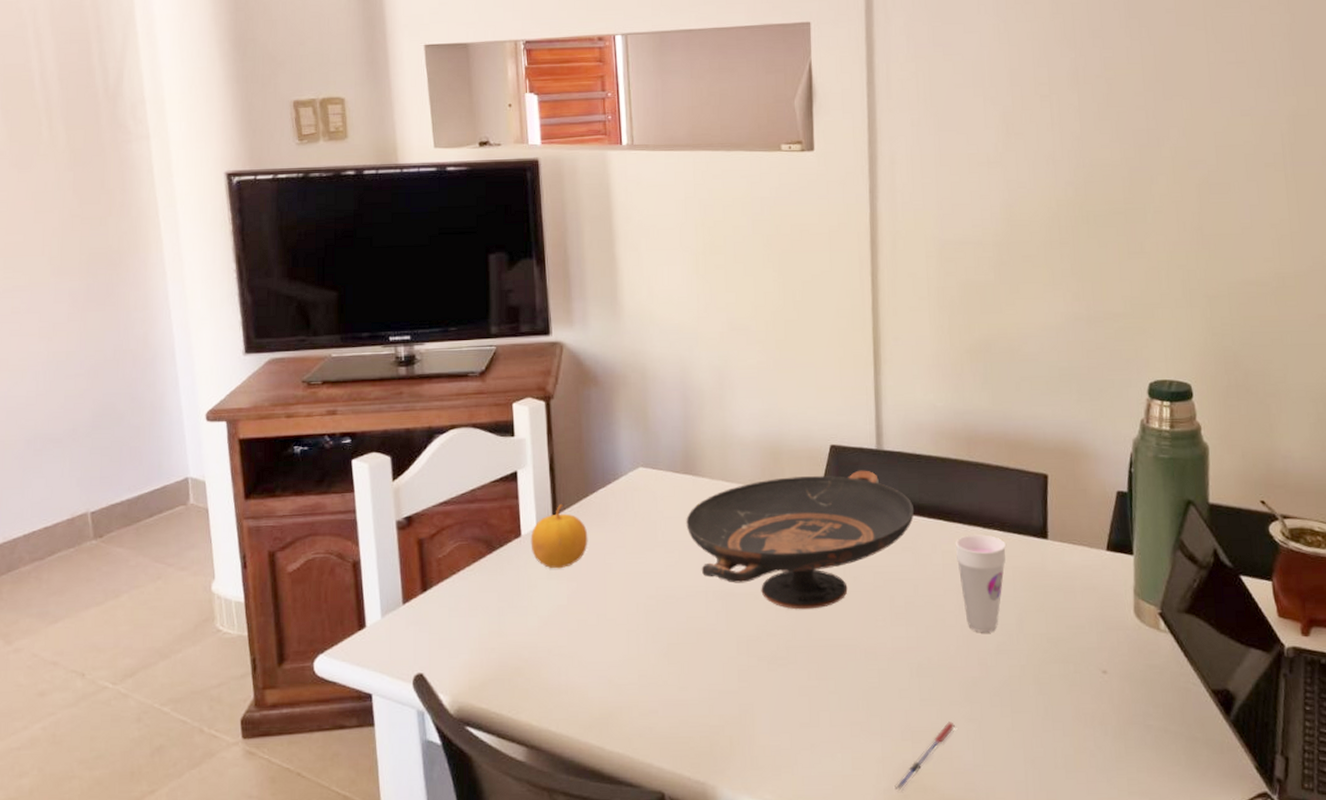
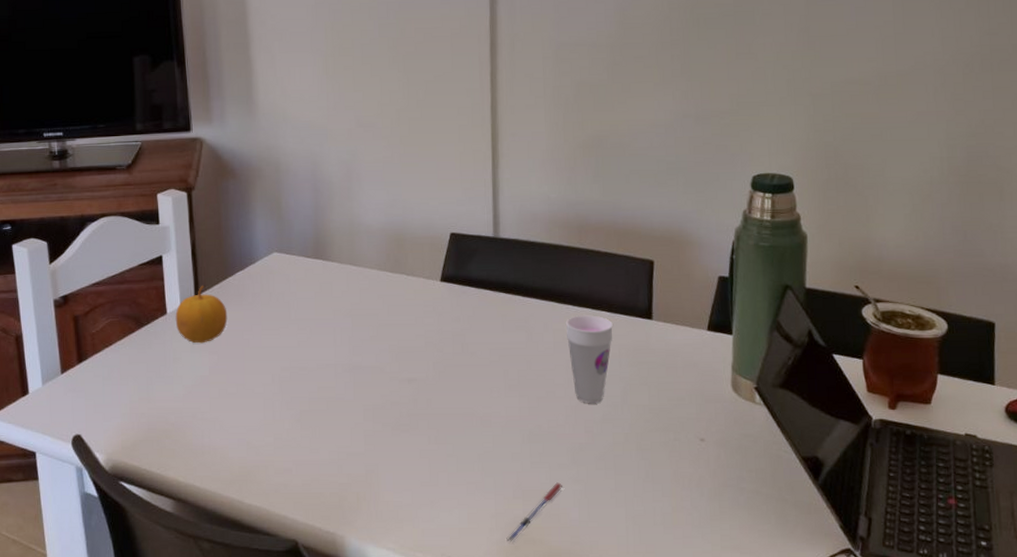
decorative bowl: present [686,470,915,610] -> none [317,256,528,382]

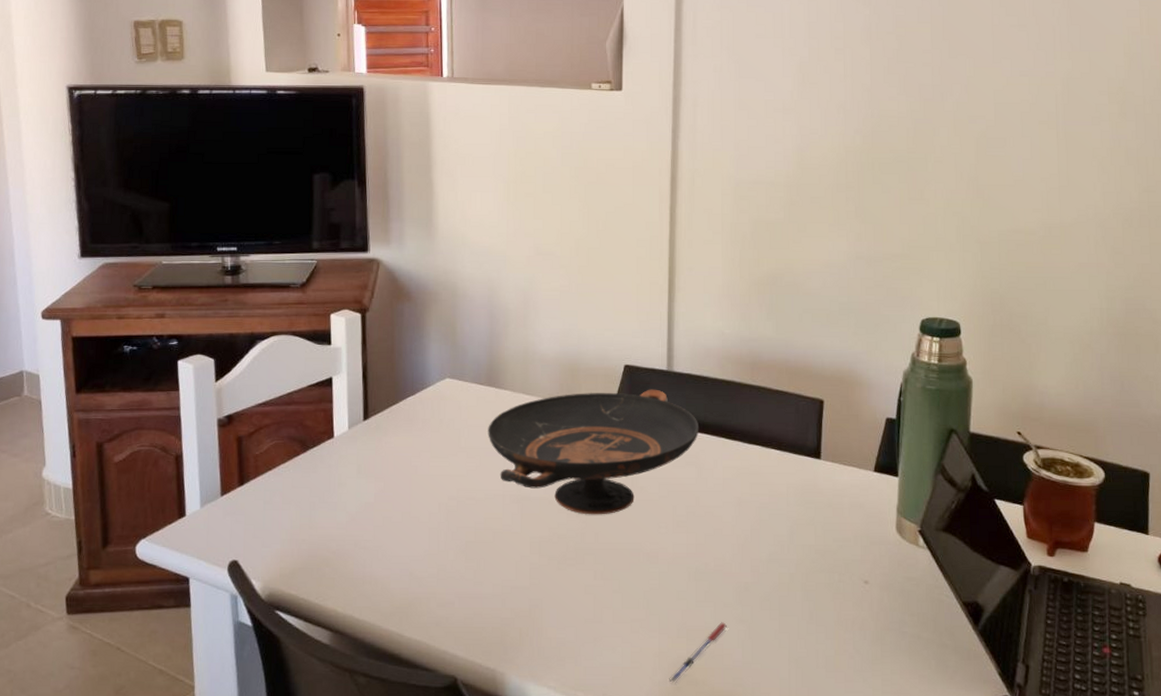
fruit: present [175,285,228,344] -> none [342,409,396,469]
decorative bowl: none [317,256,528,382] -> present [488,389,700,515]
cup: present [565,315,614,403] -> none [735,452,783,542]

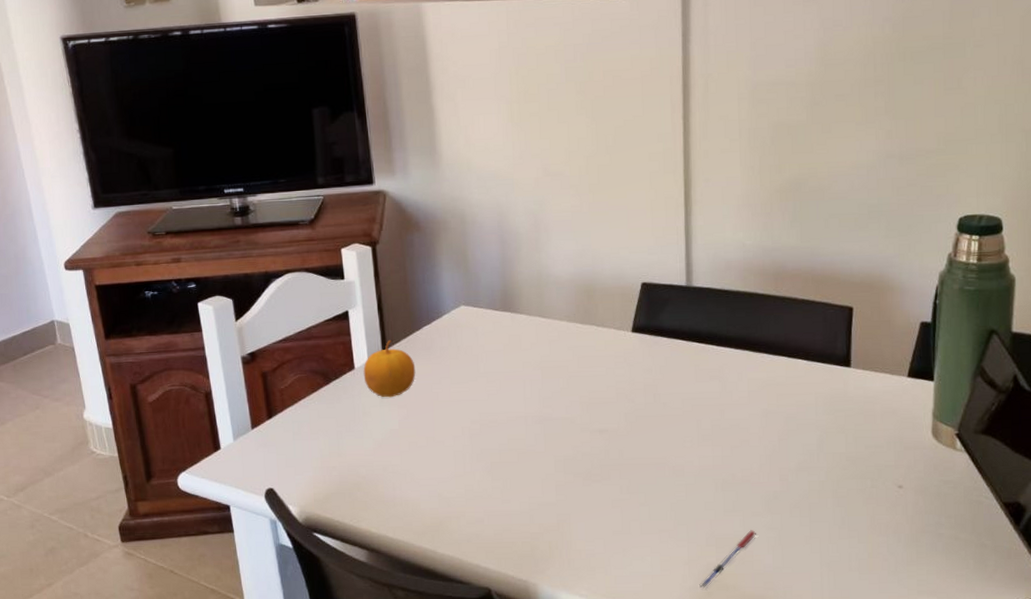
fruit: none [342,409,396,469] -> present [363,339,416,398]
decorative bowl: present [488,389,700,515] -> none [506,305,722,432]

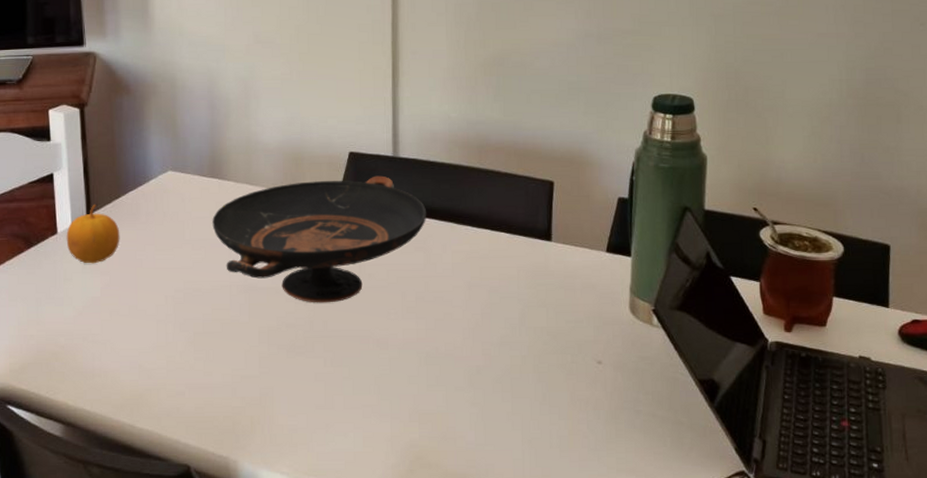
decorative bowl: none [506,305,722,432] -> present [212,175,427,303]
pen: present [699,530,756,589] -> none [402,405,459,466]

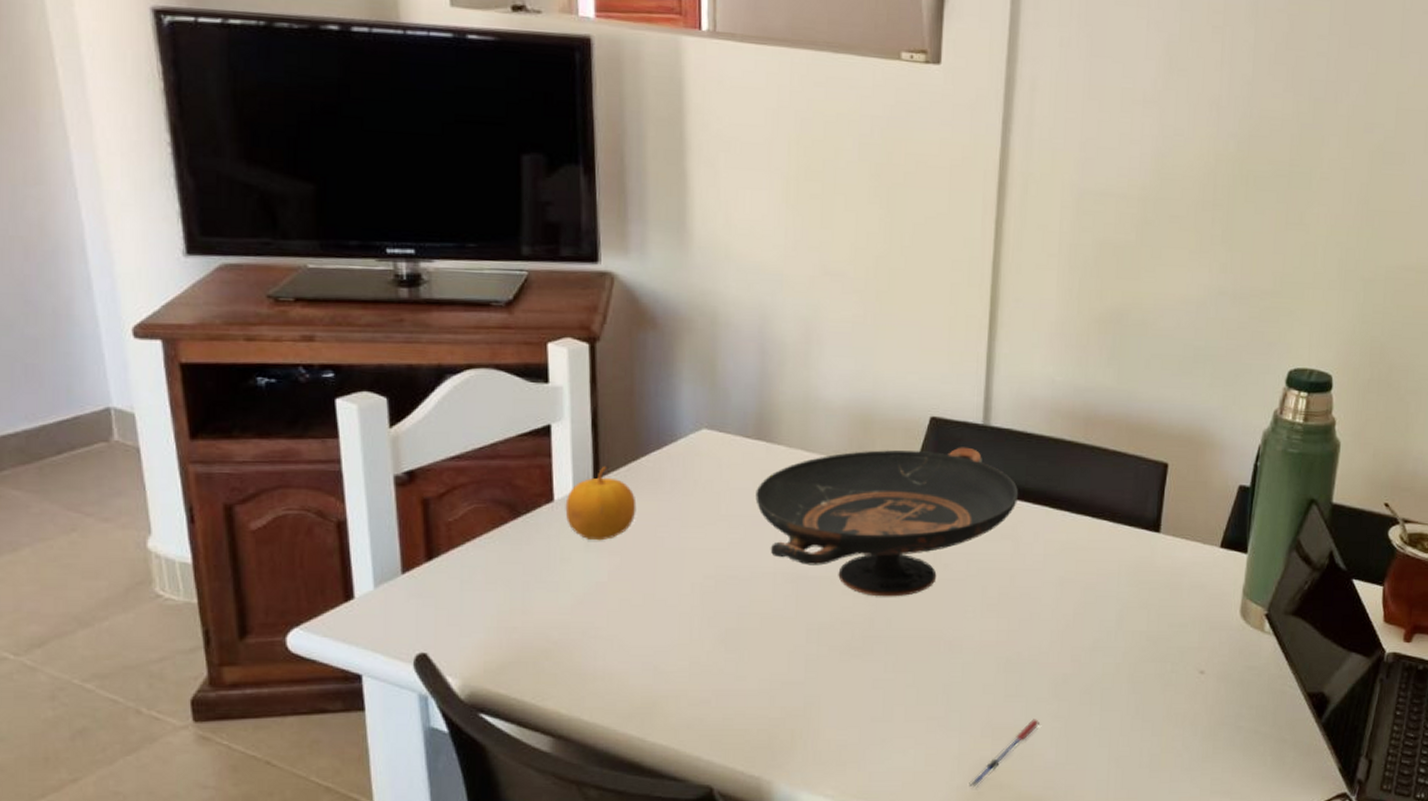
pen: none [402,405,459,466] -> present [969,719,1039,788]

